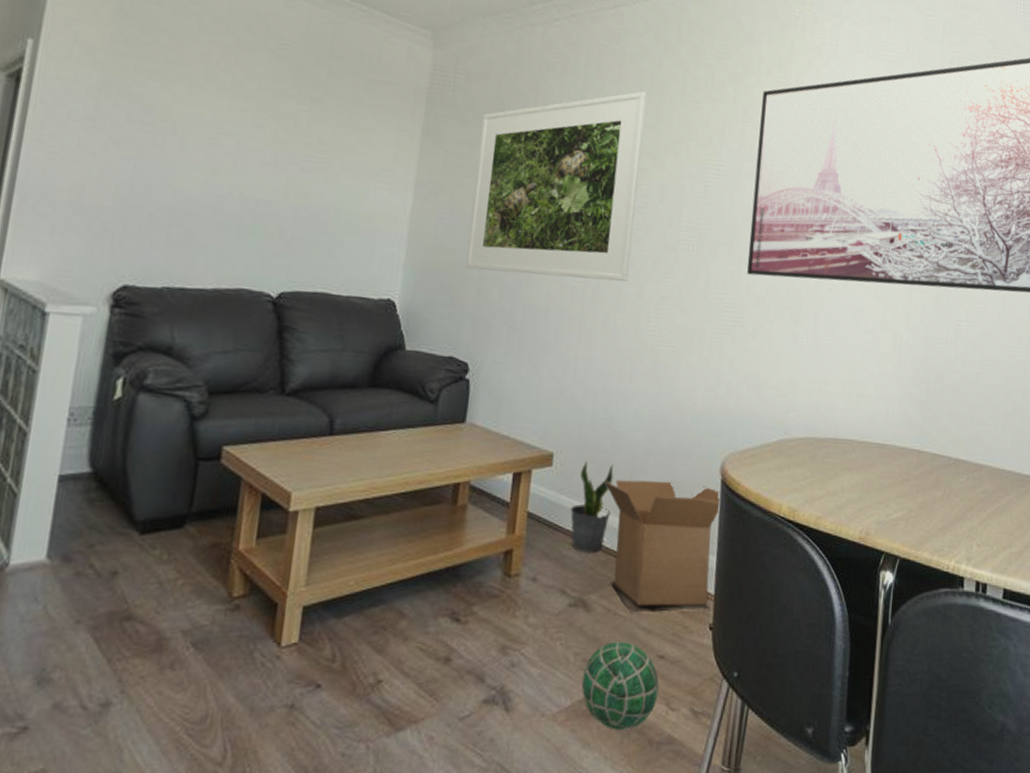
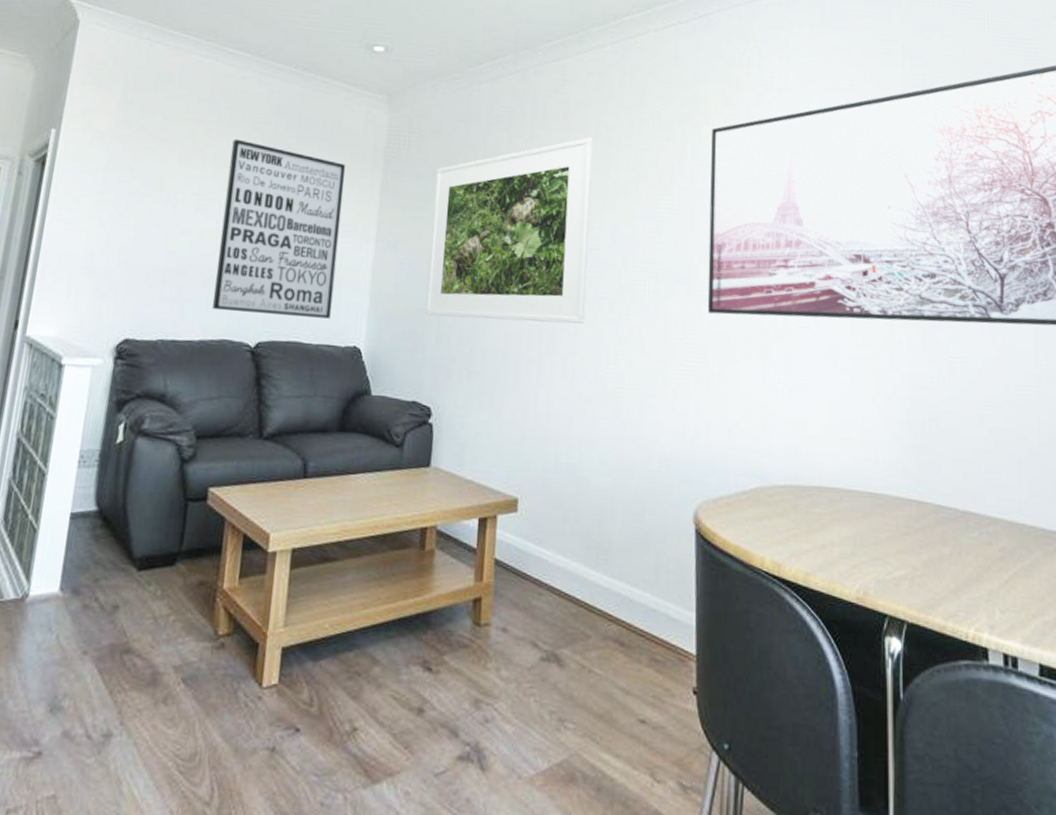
wall art: none [228,66,384,269] -> present [212,139,346,319]
potted plant: present [570,461,614,554] -> none [538,507,580,606]
volleyball: present [581,641,659,730] -> none [558,701,642,801]
cardboard box: present [605,479,721,613] -> none [572,527,697,673]

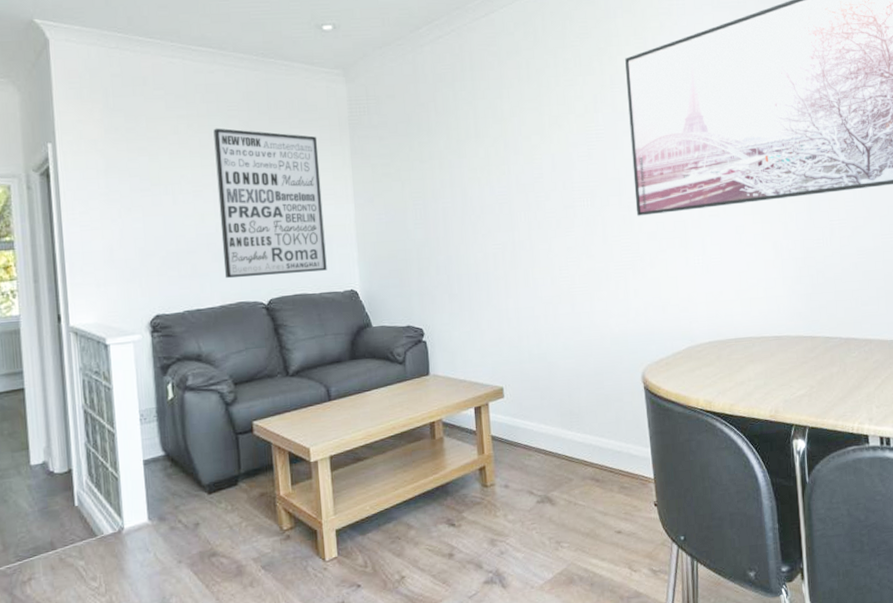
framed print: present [425,137,593,324] -> none [396,81,539,255]

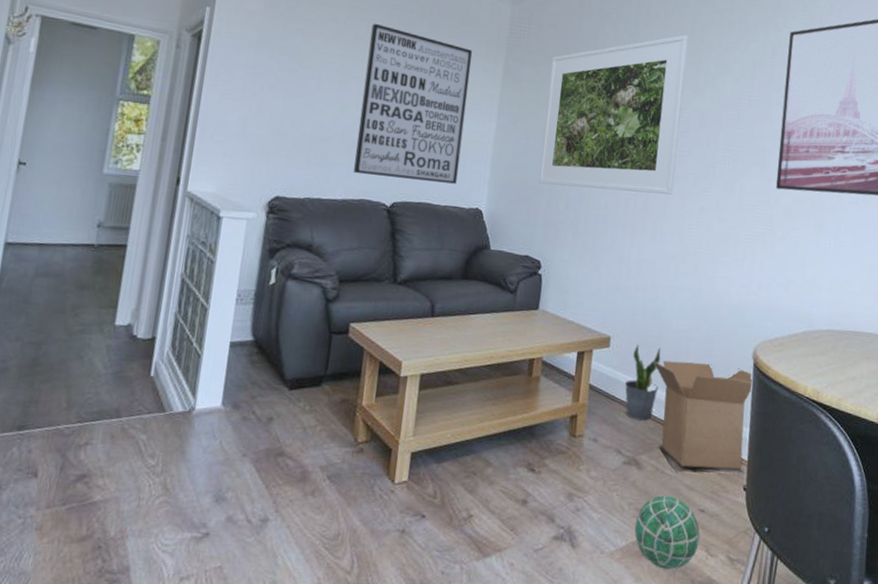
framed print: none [396,81,539,255] -> present [538,35,689,195]
potted plant: none [525,389,558,462] -> present [625,344,661,422]
cardboard box: none [549,394,651,502] -> present [654,360,753,474]
volleyball: none [558,524,621,592] -> present [634,495,700,570]

